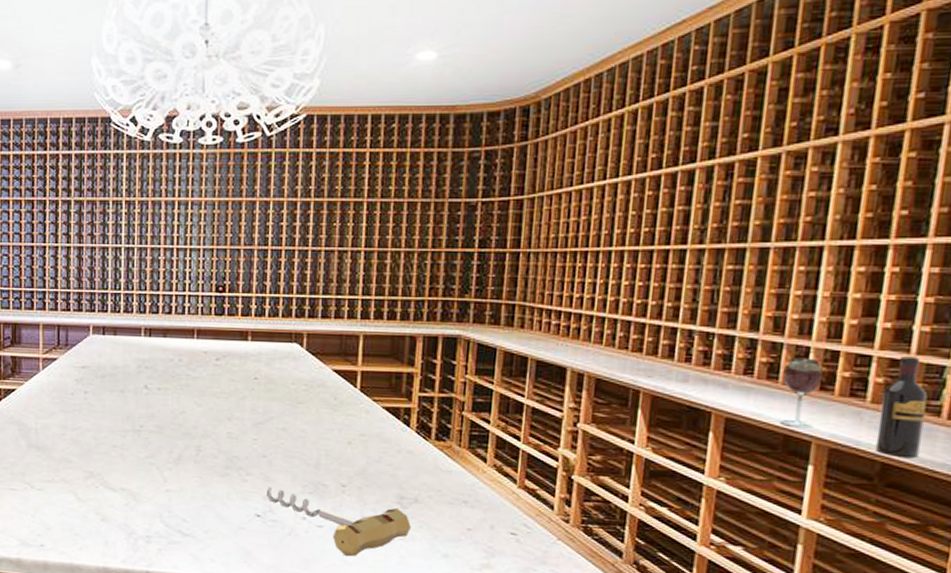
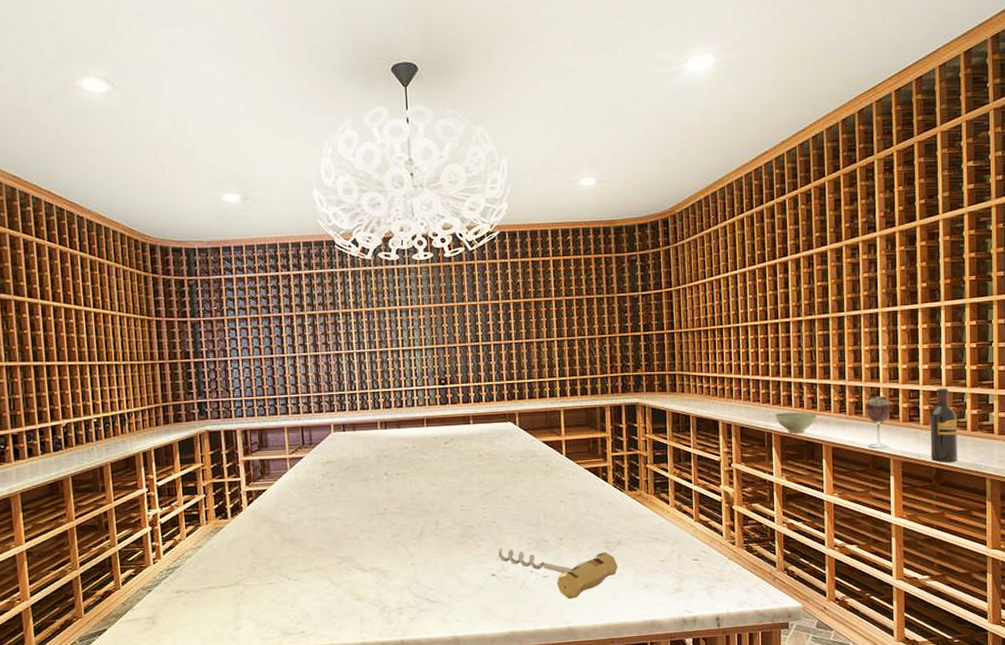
bowl: none [647,366,710,396] -> present [774,412,817,434]

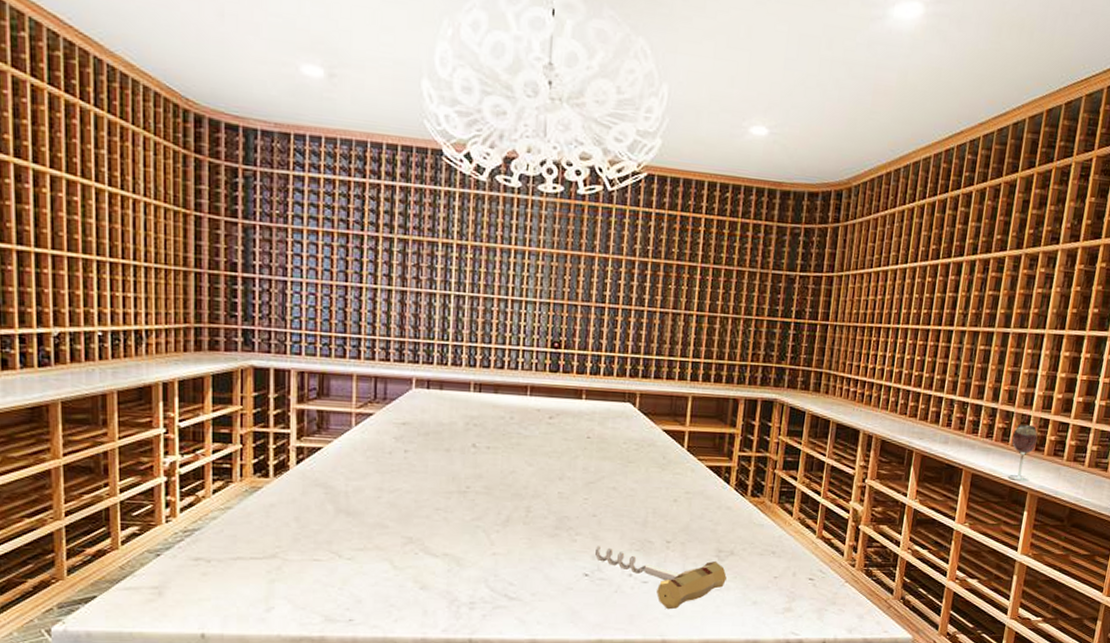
bowl: present [774,412,817,434] -> none [919,429,963,455]
wine bottle: present [930,388,957,463] -> none [1066,424,1101,504]

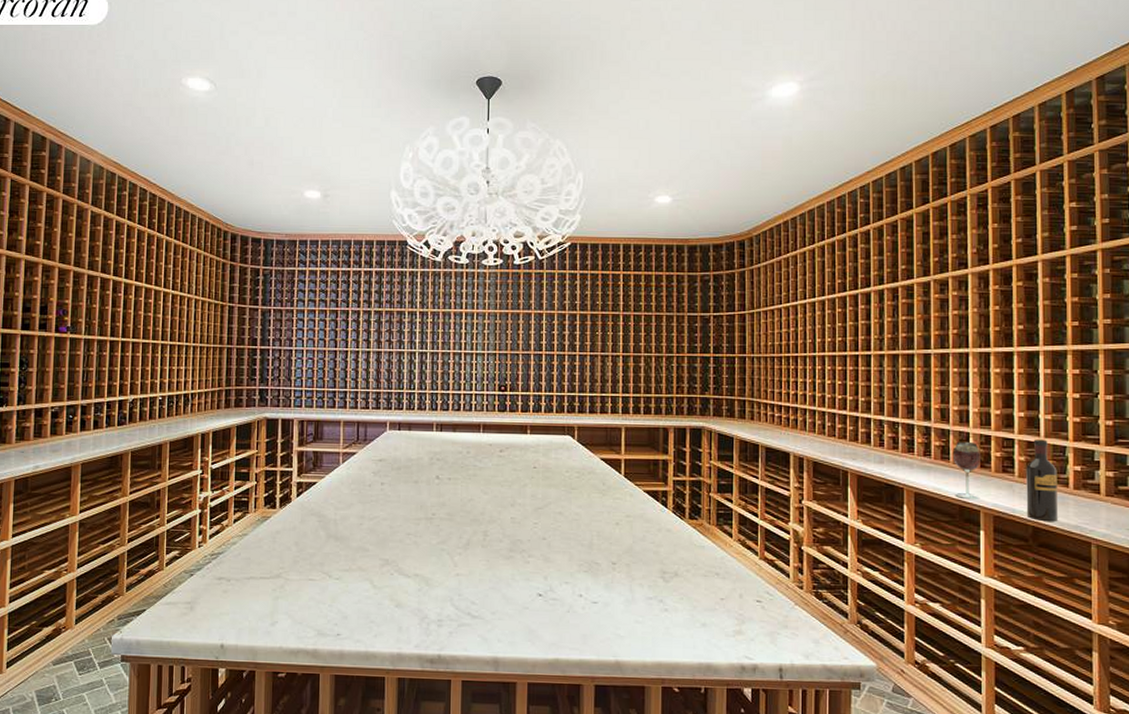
corkscrew: present [595,546,727,610] -> none [547,567,673,630]
wine bottle: none [1066,424,1101,504] -> present [1026,439,1058,522]

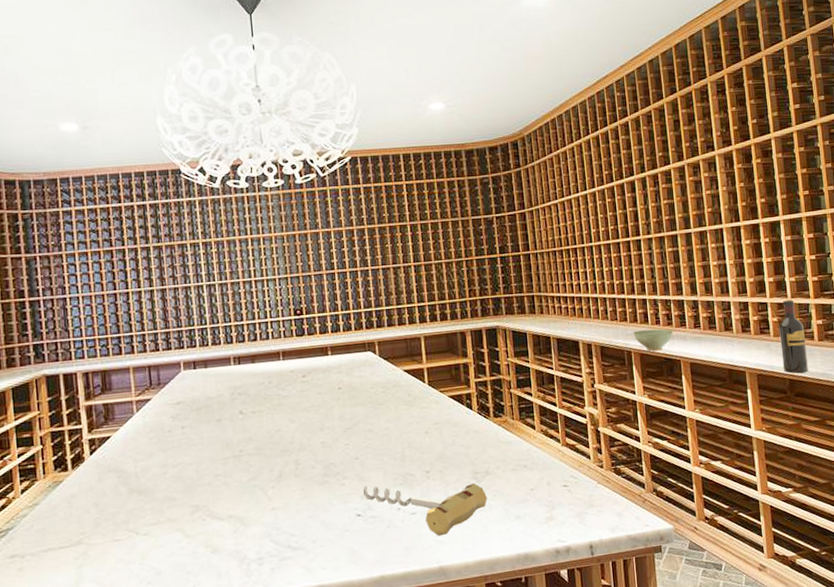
corkscrew: none [547,567,673,630] -> present [363,483,487,537]
bowl: none [851,450,899,475] -> present [632,329,674,351]
wineglass: present [952,441,982,500] -> none [718,310,745,363]

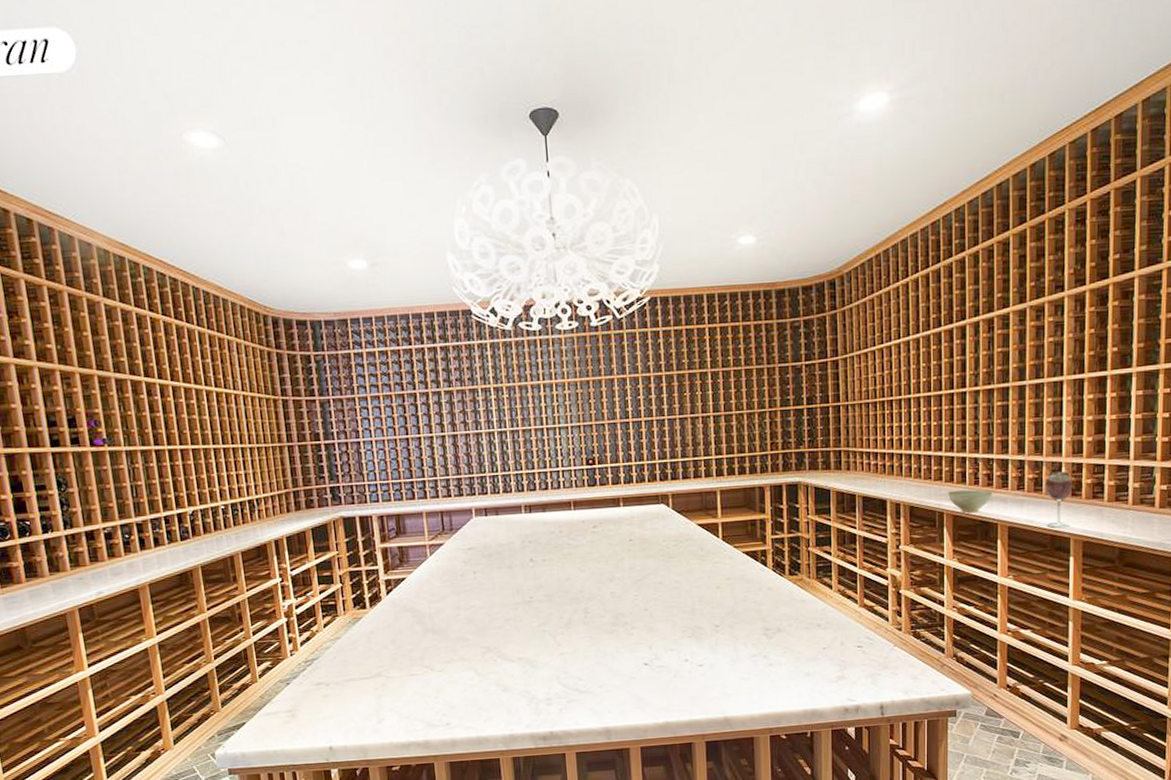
corkscrew: present [363,483,487,537] -> none [651,636,777,689]
wineglass: none [718,310,745,363] -> present [1045,471,1073,529]
wine bottle: present [779,300,808,373] -> none [1114,462,1145,542]

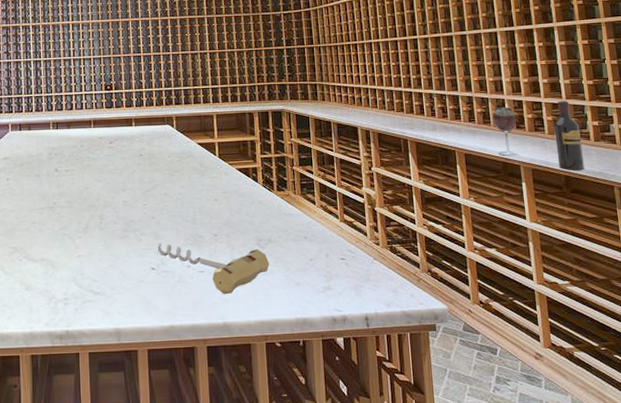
corkscrew: none [651,636,777,689] -> present [158,243,269,295]
bowl: present [947,490,993,513] -> none [409,120,449,141]
wine bottle: none [1114,462,1145,542] -> present [554,101,584,171]

